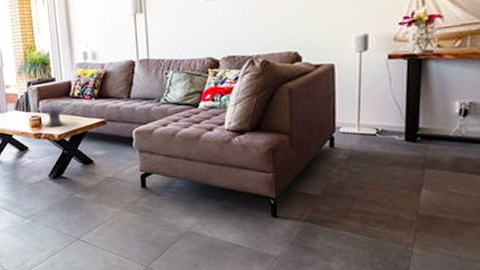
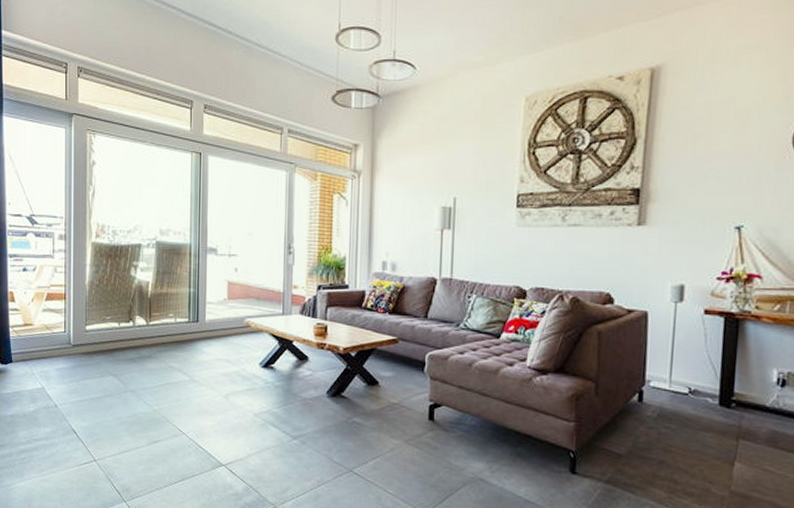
decorative bowl: present [38,105,71,128] -> none [325,314,362,339]

